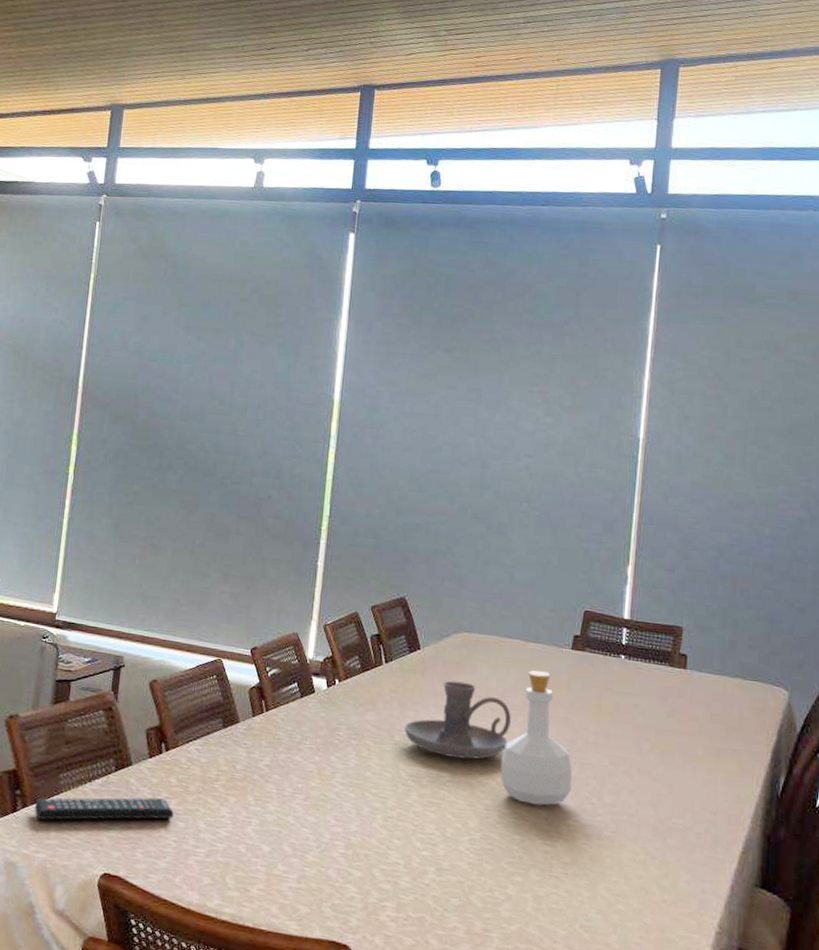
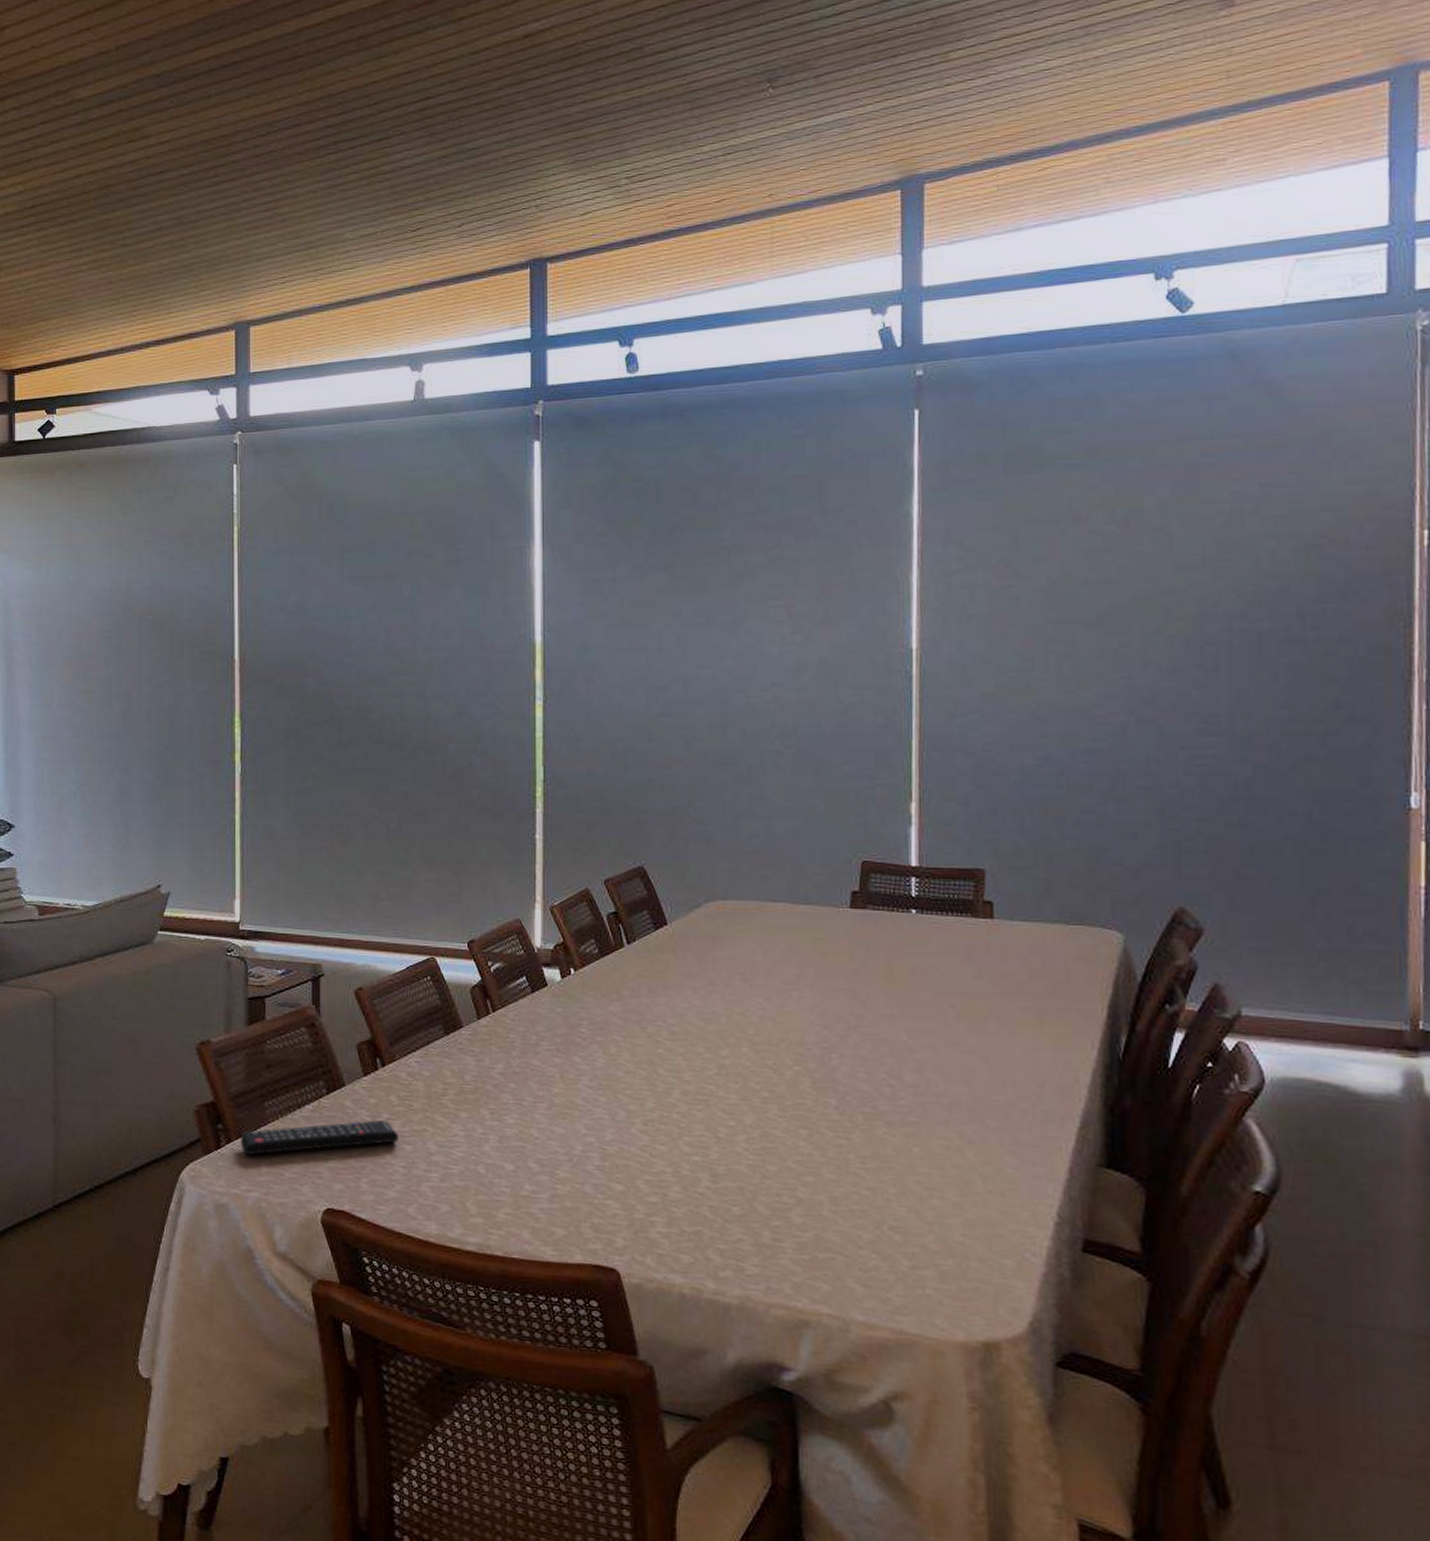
candle holder: present [405,680,511,760] -> none [658,957,784,1047]
bottle: present [500,670,573,806] -> none [776,937,865,1093]

